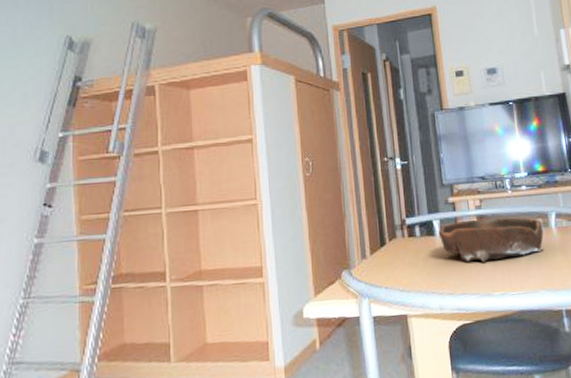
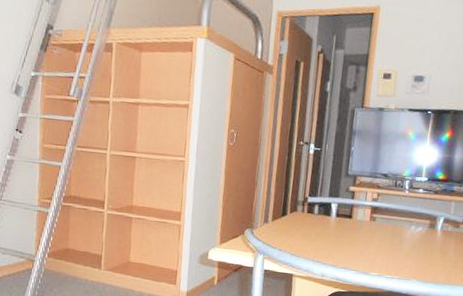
bowl: present [438,217,544,262] -> none [334,208,430,248]

